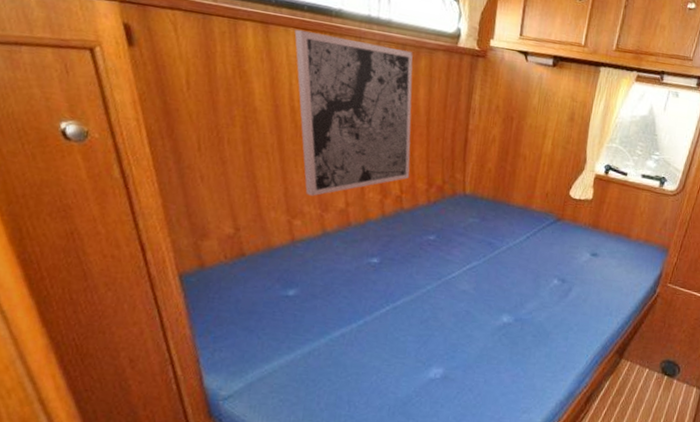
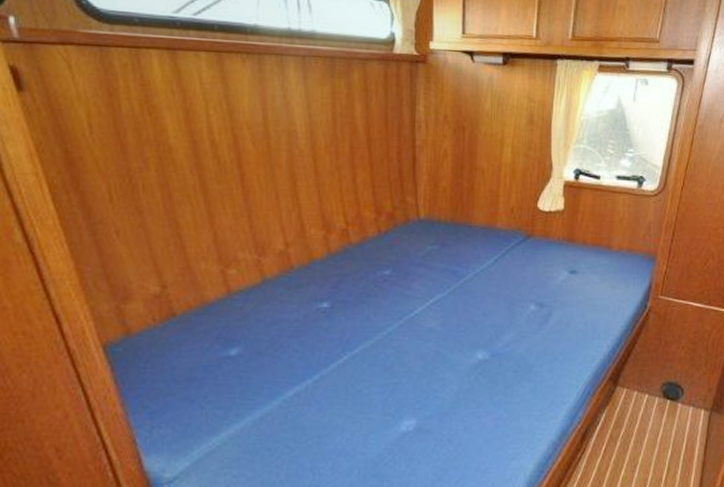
wall art: present [294,30,413,196] -> none [206,53,355,240]

